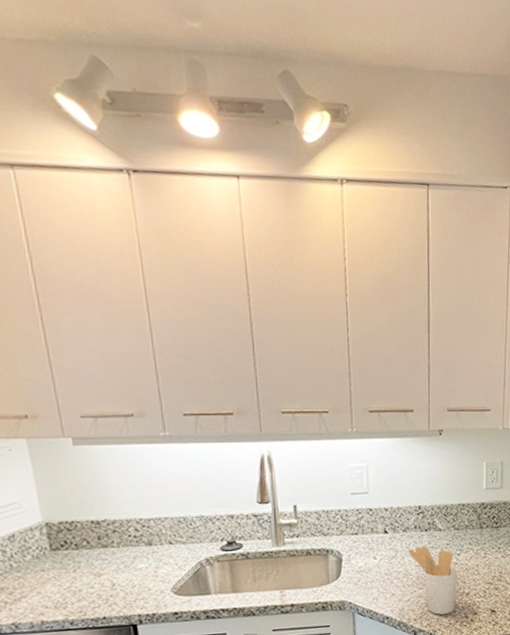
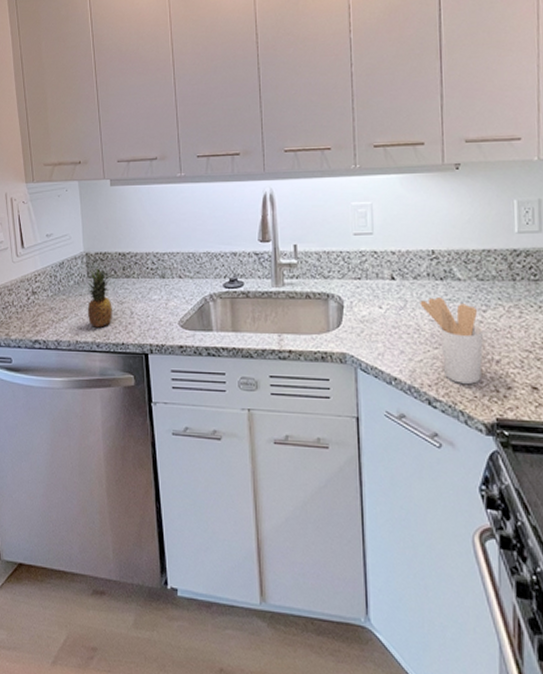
fruit: none [52,539,88,604] -> present [87,268,112,328]

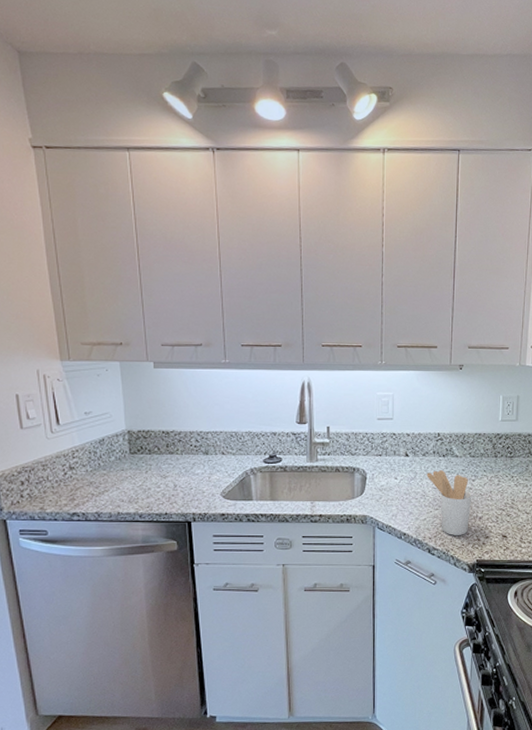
fruit: present [87,268,112,328] -> none [129,445,155,500]

